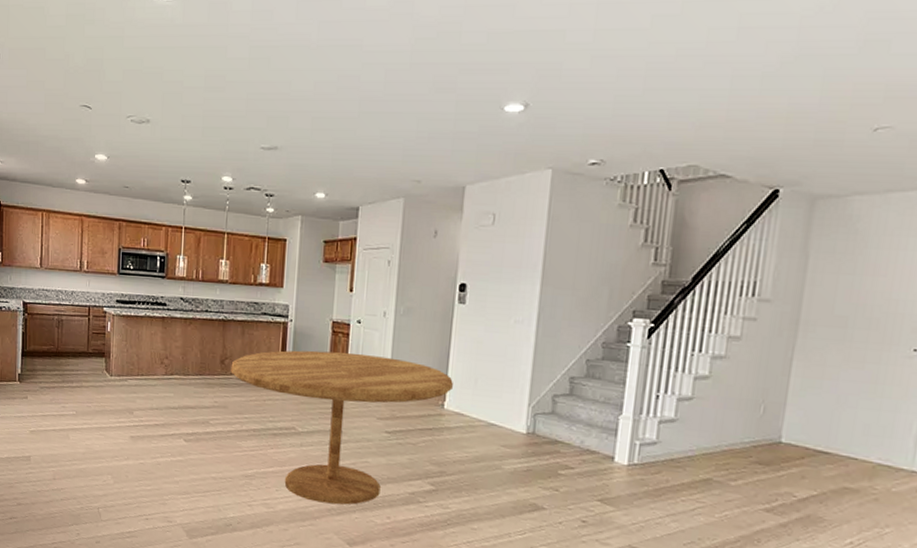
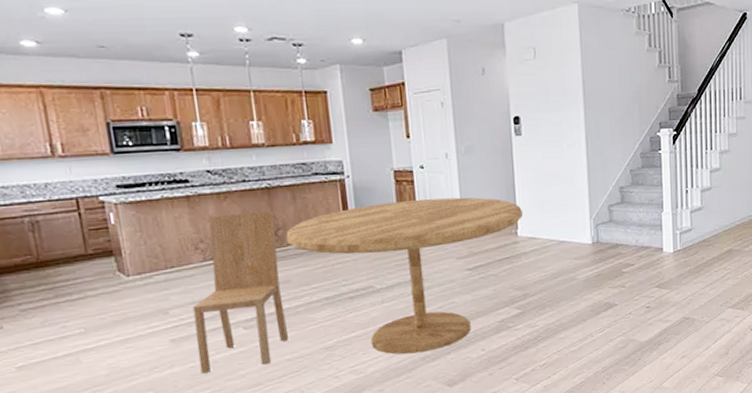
dining chair: none [147,337,224,478] -> present [192,212,289,374]

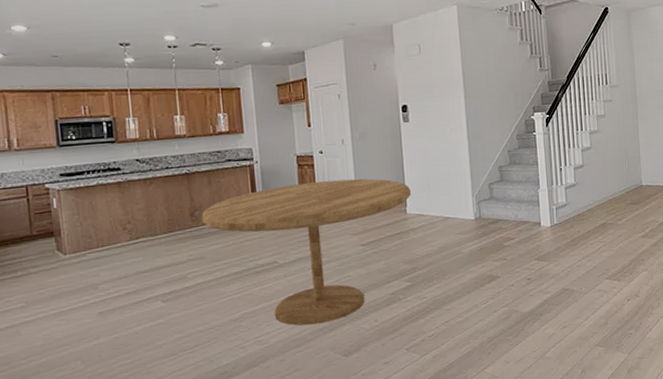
dining chair: present [192,212,289,374] -> none [118,195,202,344]

